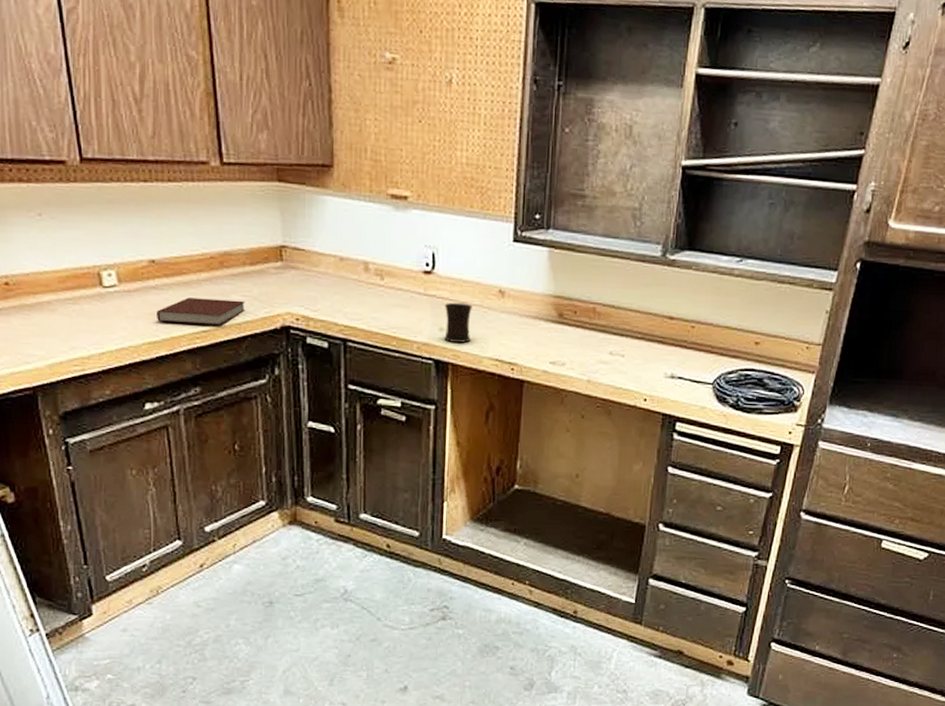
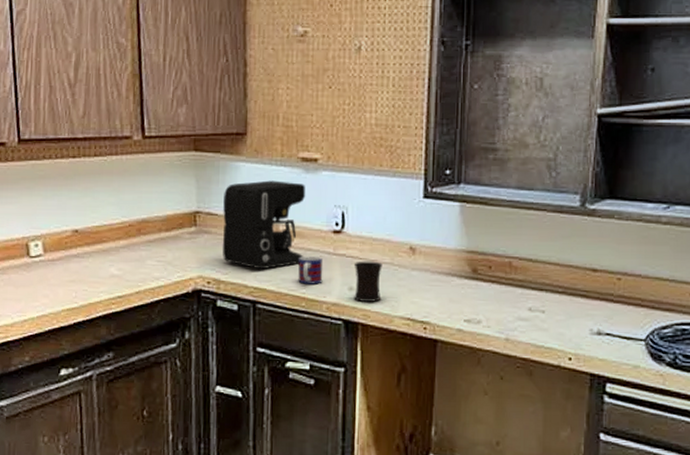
notebook: present [157,297,245,326] -> none [76,264,160,291]
coffee maker: none [310,216,396,308] -> present [223,180,306,270]
mug: none [389,295,414,324] -> present [298,255,323,284]

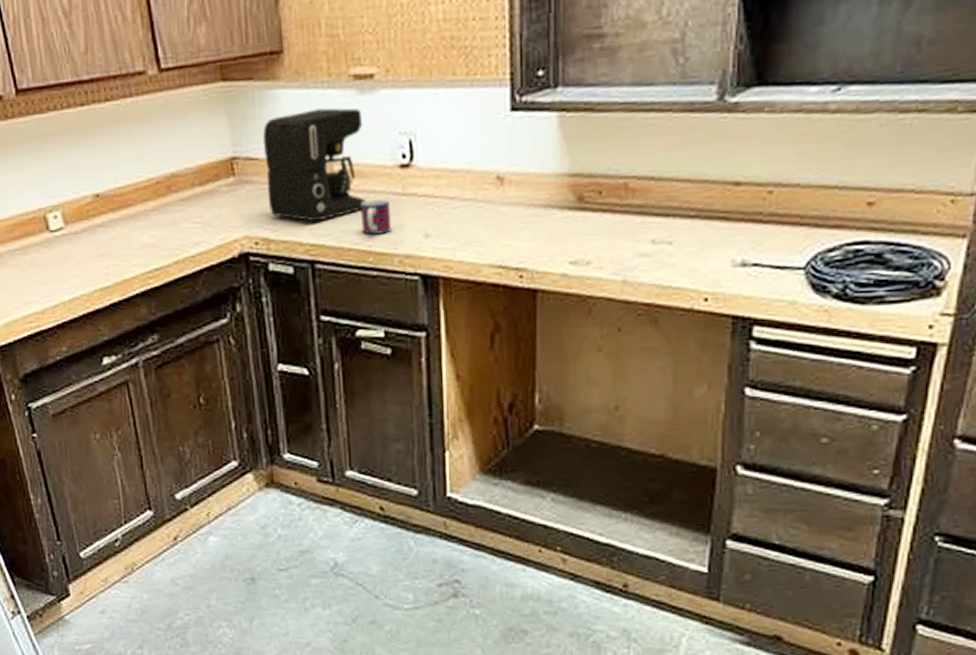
mug: present [353,261,383,302] -> none [428,198,465,250]

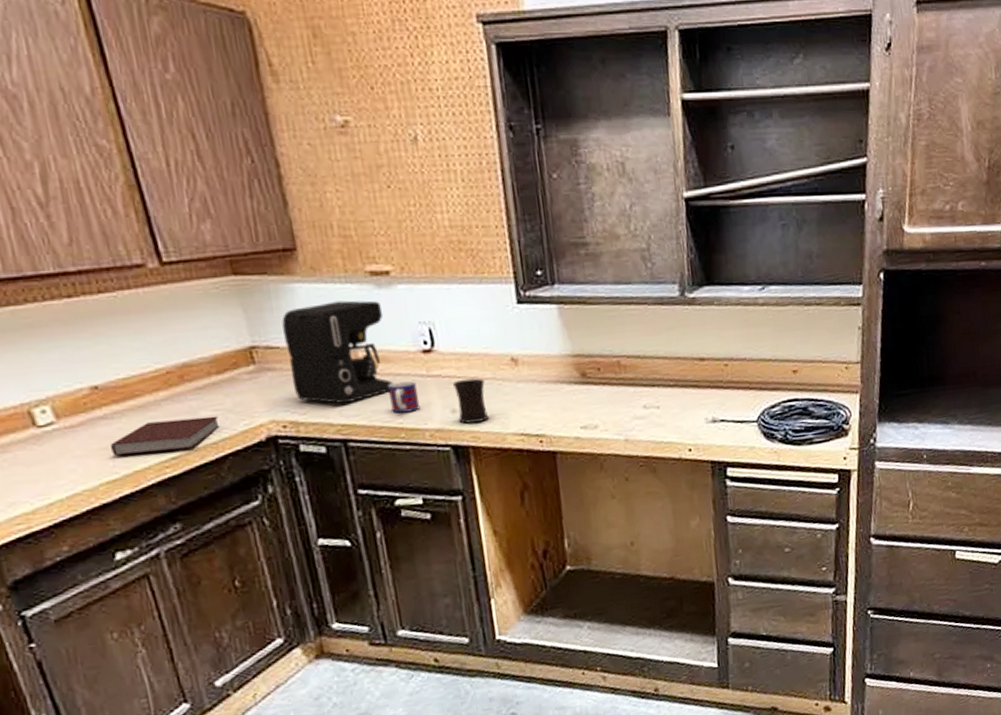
notebook: none [106,228,199,263] -> present [111,415,220,456]
mug: none [428,198,465,250] -> present [452,378,490,424]

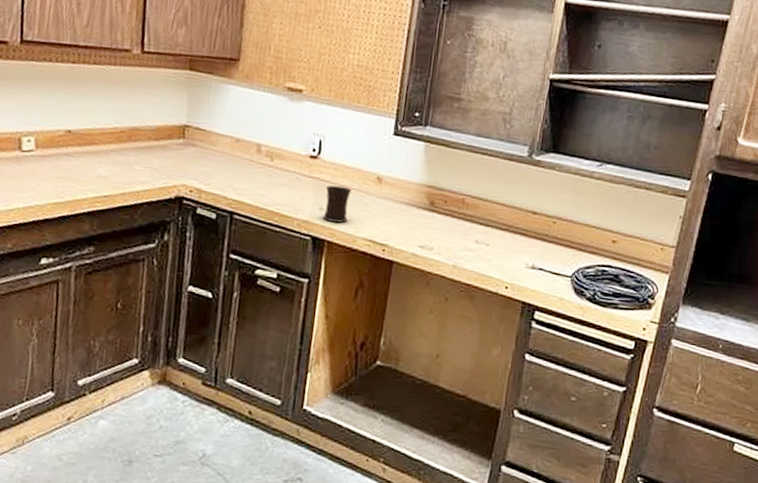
notebook: present [111,415,220,456] -> none [64,165,146,192]
coffee maker: present [282,300,394,404] -> none [206,103,289,184]
mug: present [388,380,421,413] -> none [274,175,299,202]

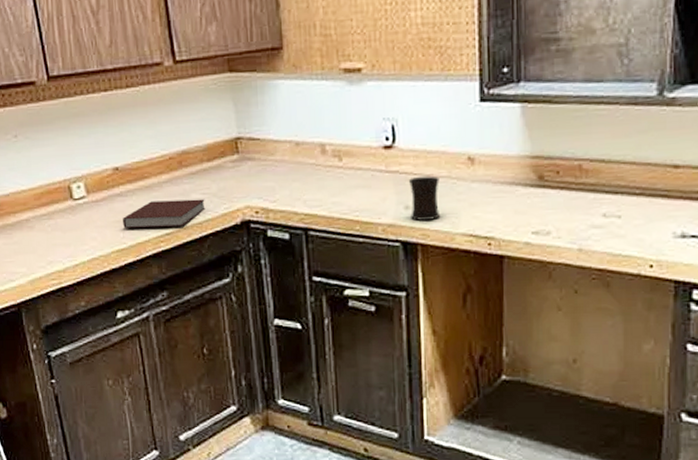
notebook: none [64,165,146,192] -> present [123,199,205,228]

